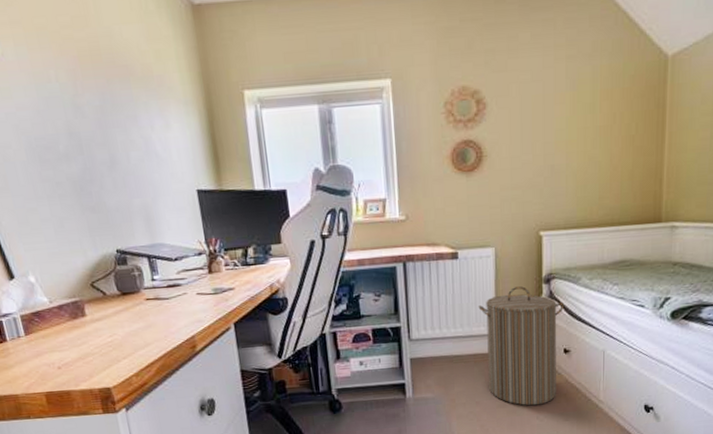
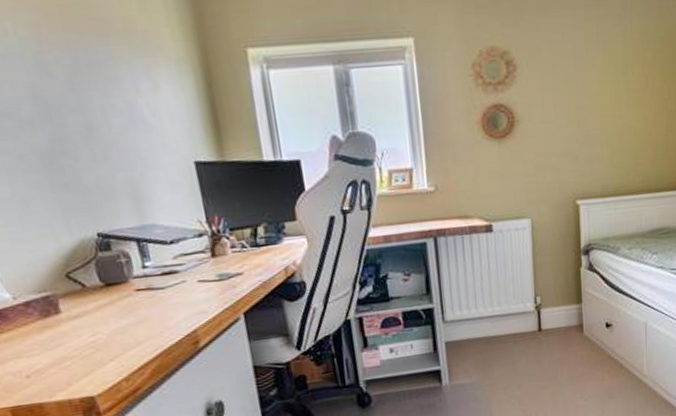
laundry hamper: present [478,286,565,406] -> none [516,259,605,386]

